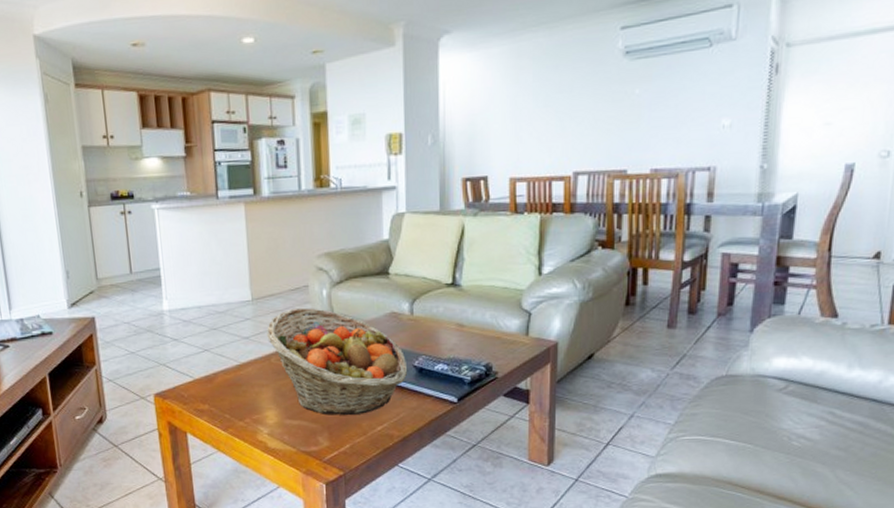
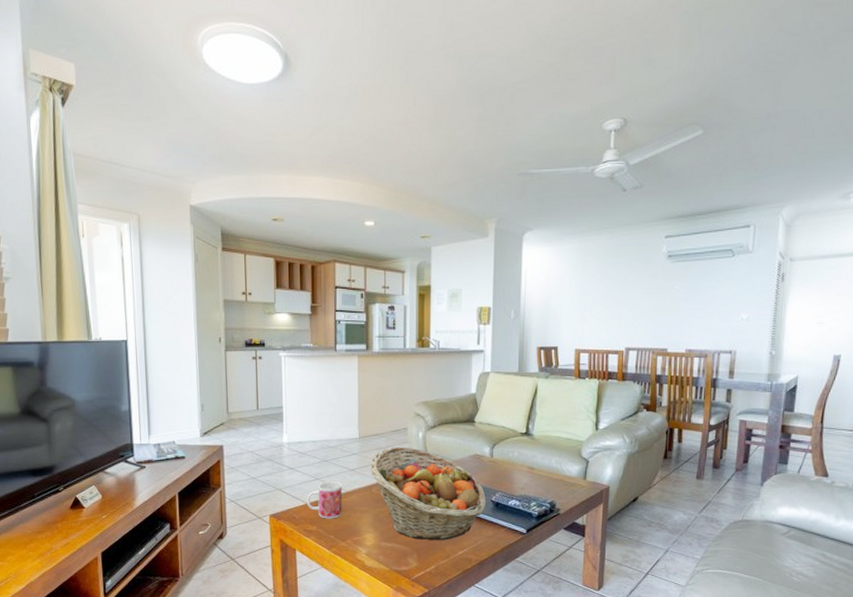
mug: none [195,352,238,396] -> present [307,481,342,519]

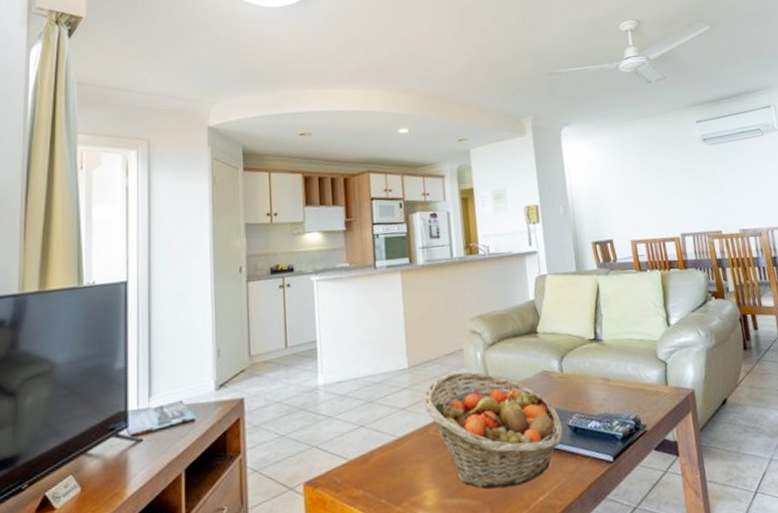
mug: present [307,481,342,519] -> none [350,426,395,478]

